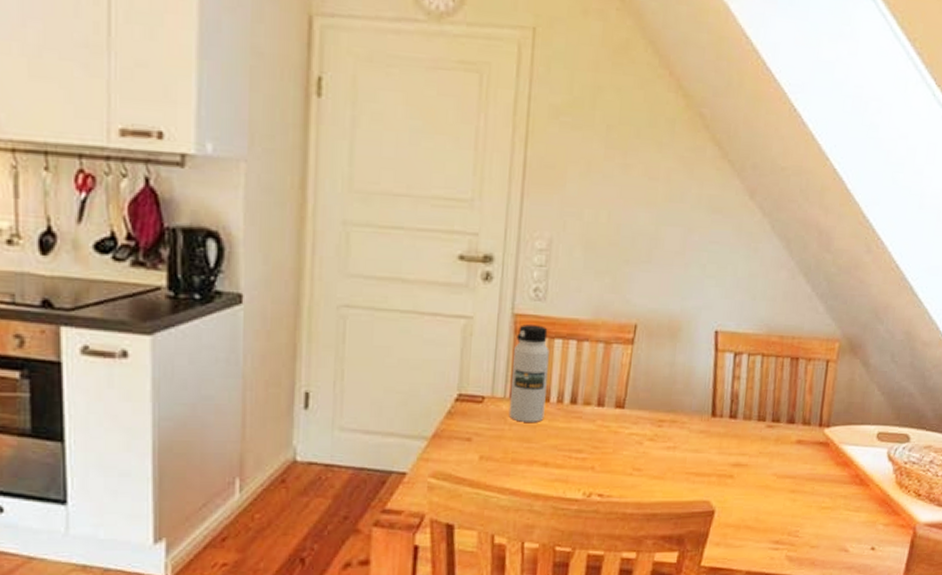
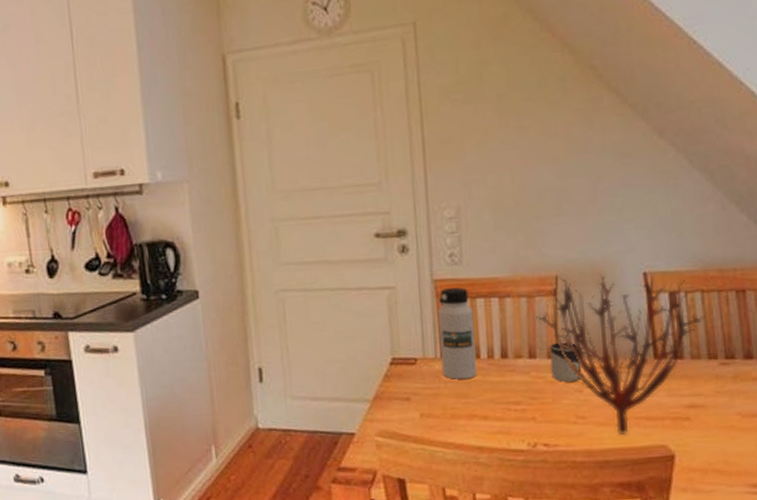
plant: none [610,324,761,489] -> present [536,274,705,435]
cup: none [616,391,646,433] -> present [550,341,582,382]

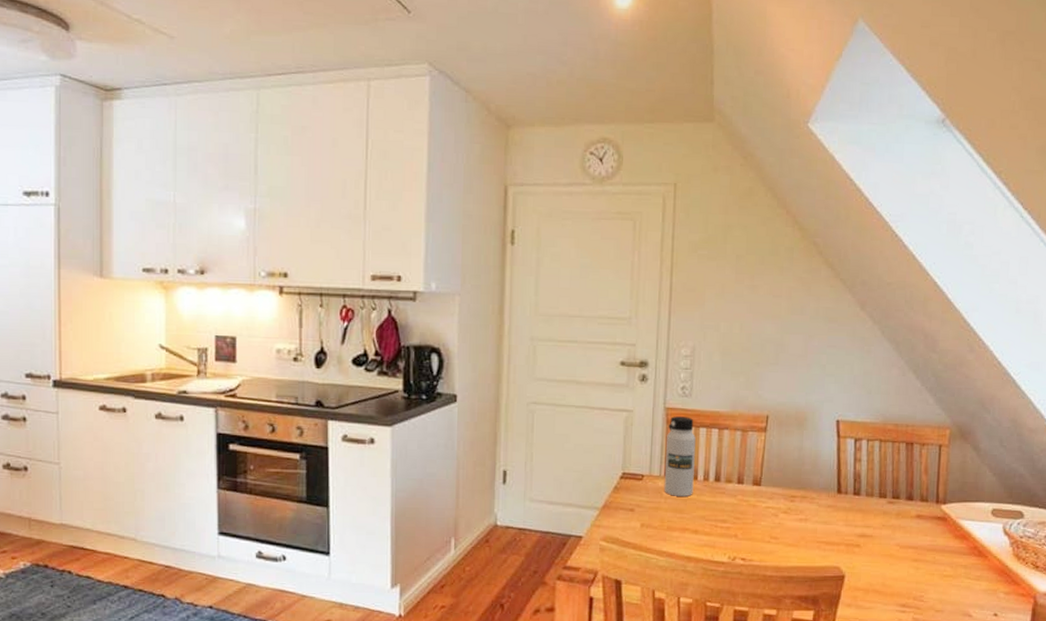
plant: present [536,274,705,435] -> none [747,415,880,555]
cup: present [550,341,582,382] -> none [754,471,779,507]

